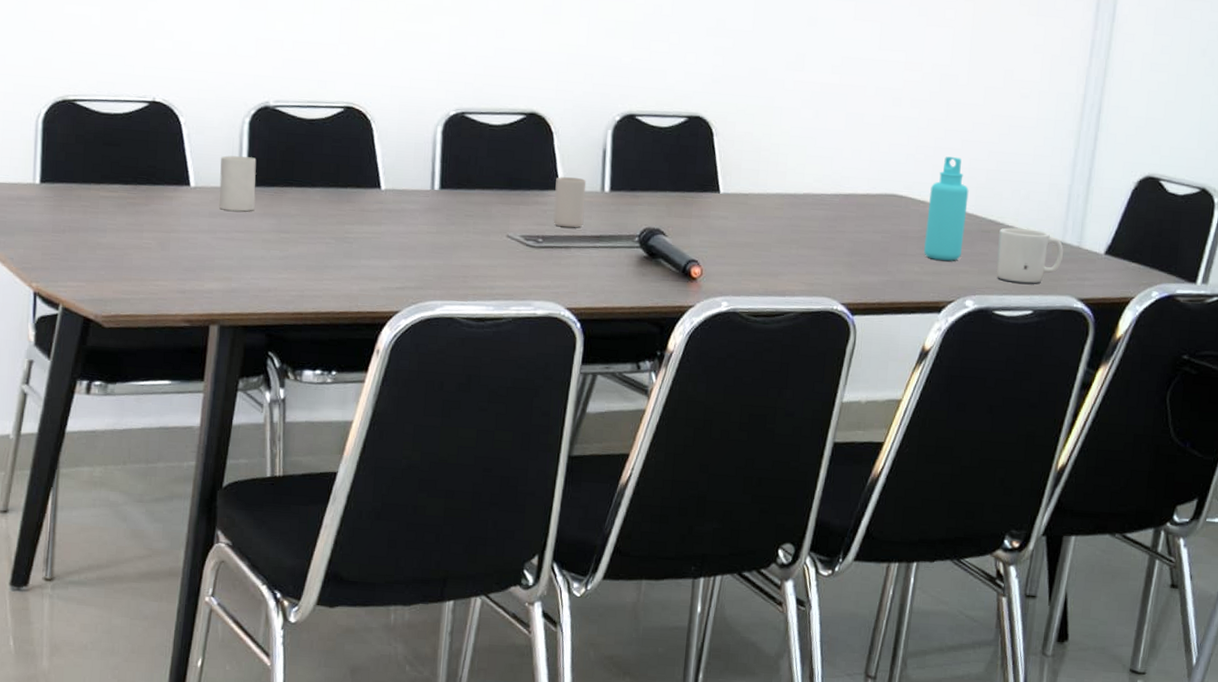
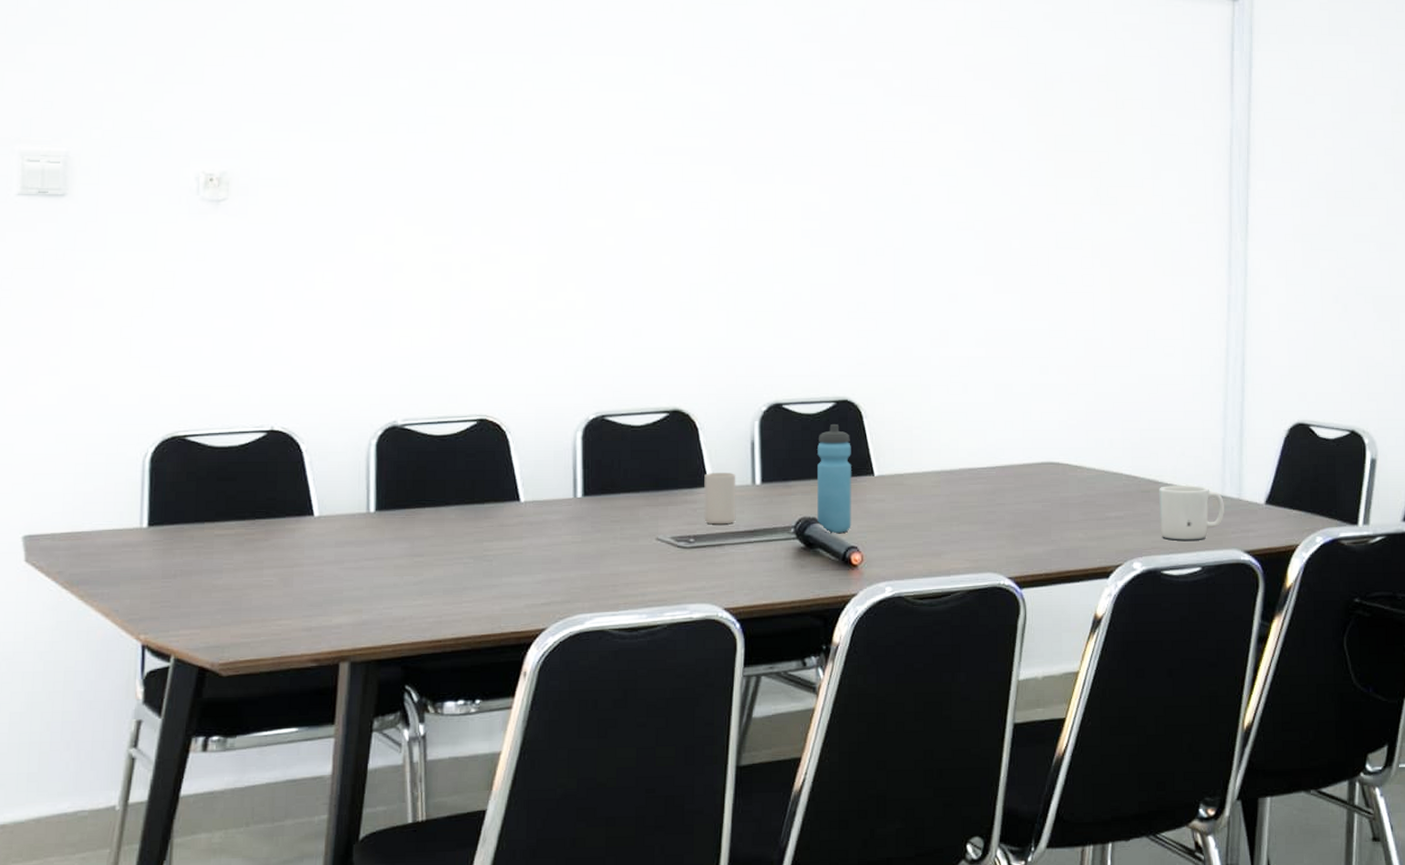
cup: present [219,155,257,212] -> none [345,480,386,538]
water bottle: none [661,139,700,246] -> present [817,424,851,533]
water bottle: present [924,157,969,261] -> none [1085,420,1125,524]

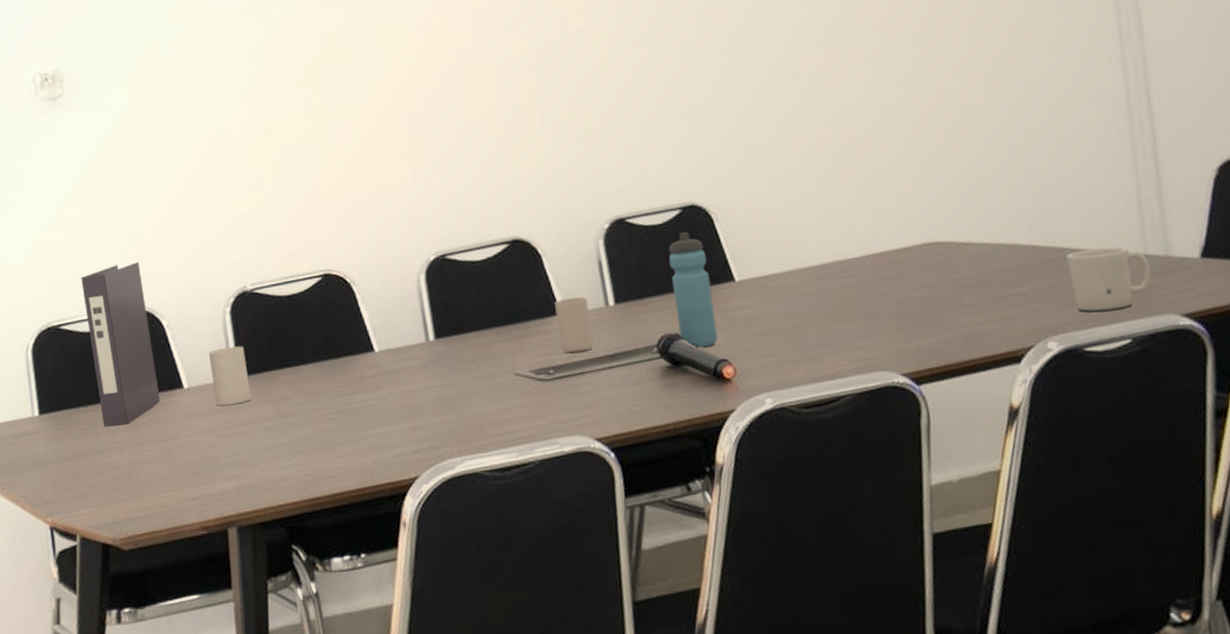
binder: none [217,381,287,547] -> present [81,262,161,427]
cup: none [345,480,386,538] -> present [208,346,251,406]

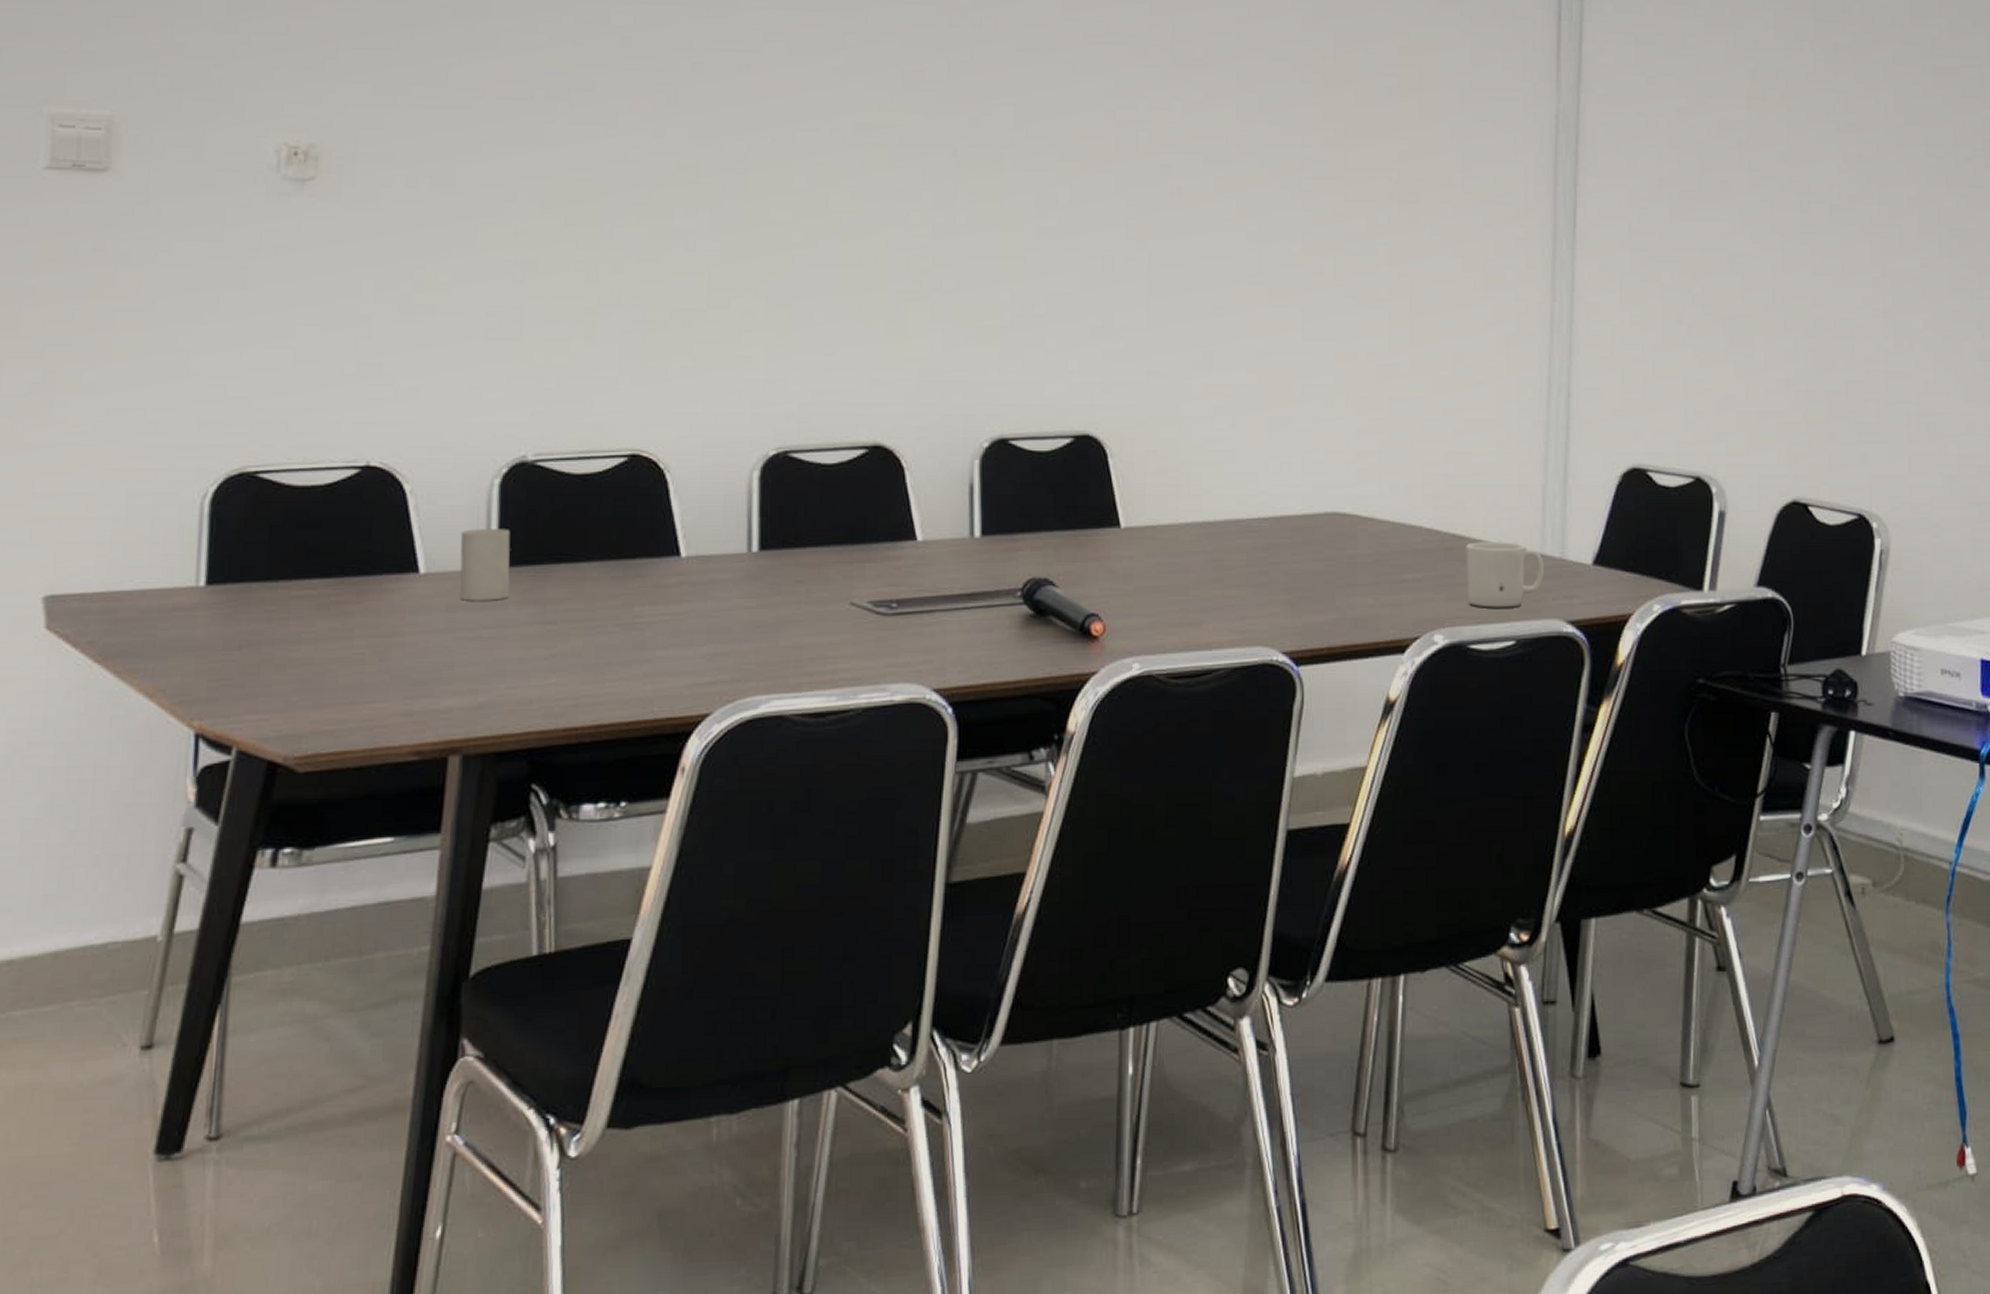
binder: present [81,262,161,427] -> none [297,405,386,611]
cup: present [554,297,594,353] -> none [910,523,951,586]
water bottle: present [669,232,718,349] -> none [1050,465,1093,597]

